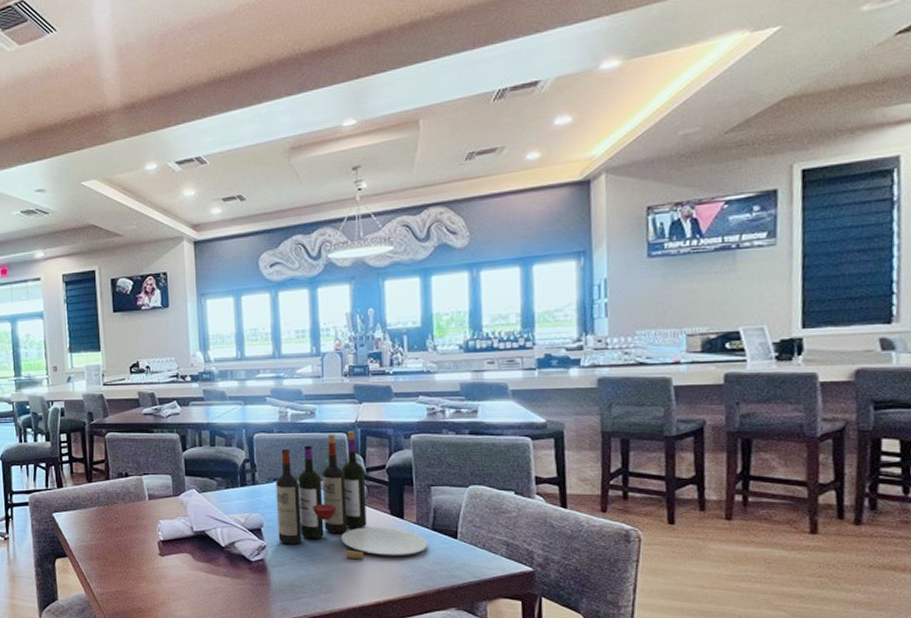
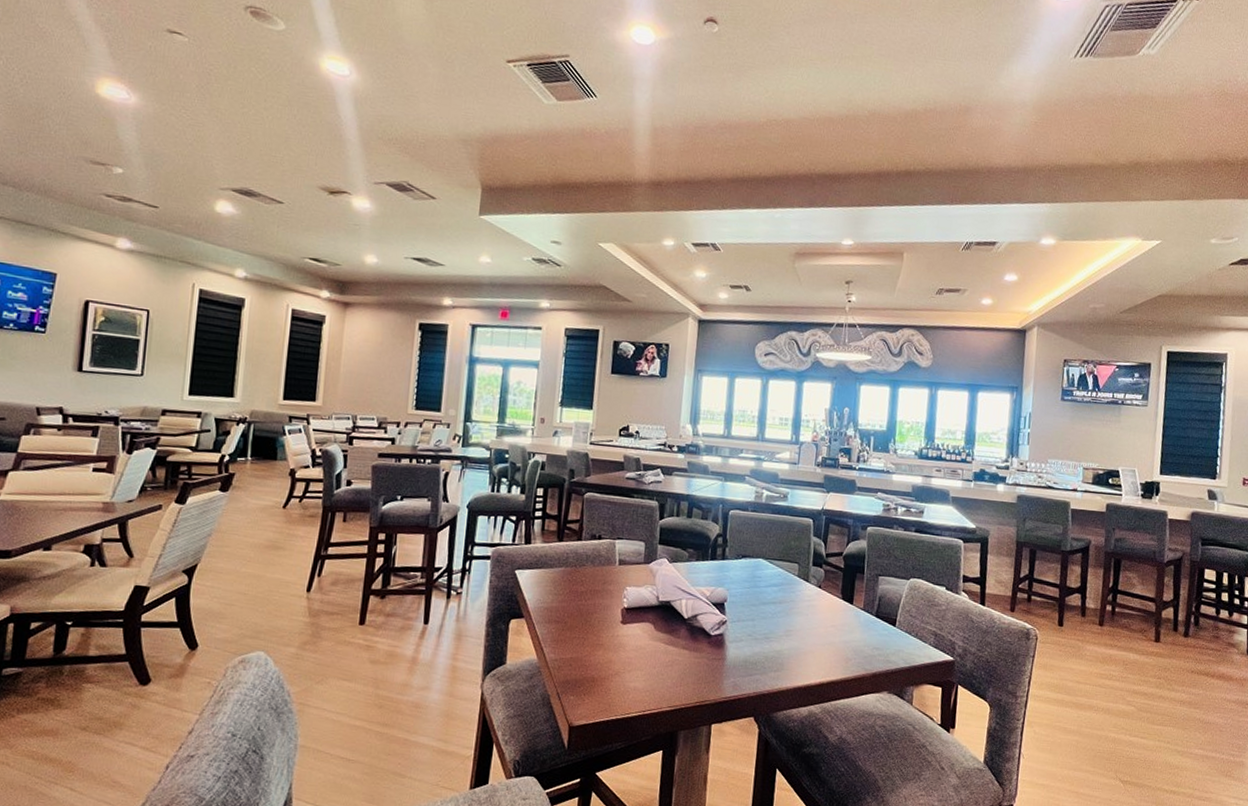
wine bottle: present [276,431,427,560] -> none [739,517,871,641]

